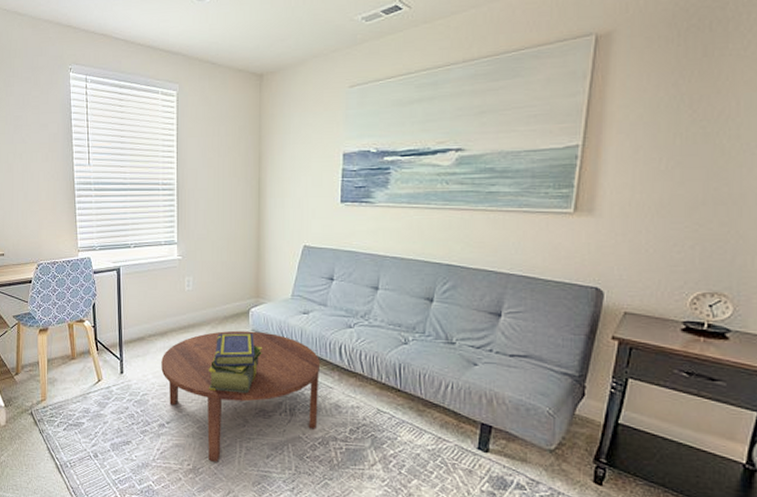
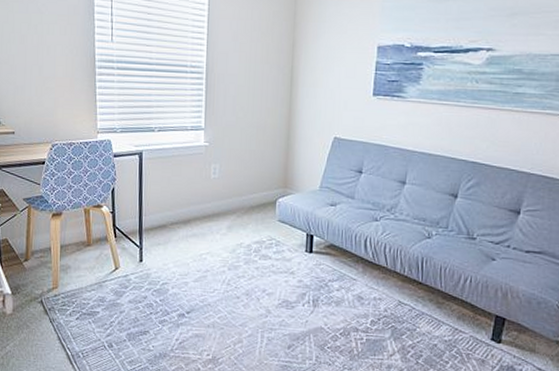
coffee table: present [161,330,320,462] -> none [183,220,345,352]
stack of books: present [208,332,262,394] -> none [231,222,288,284]

